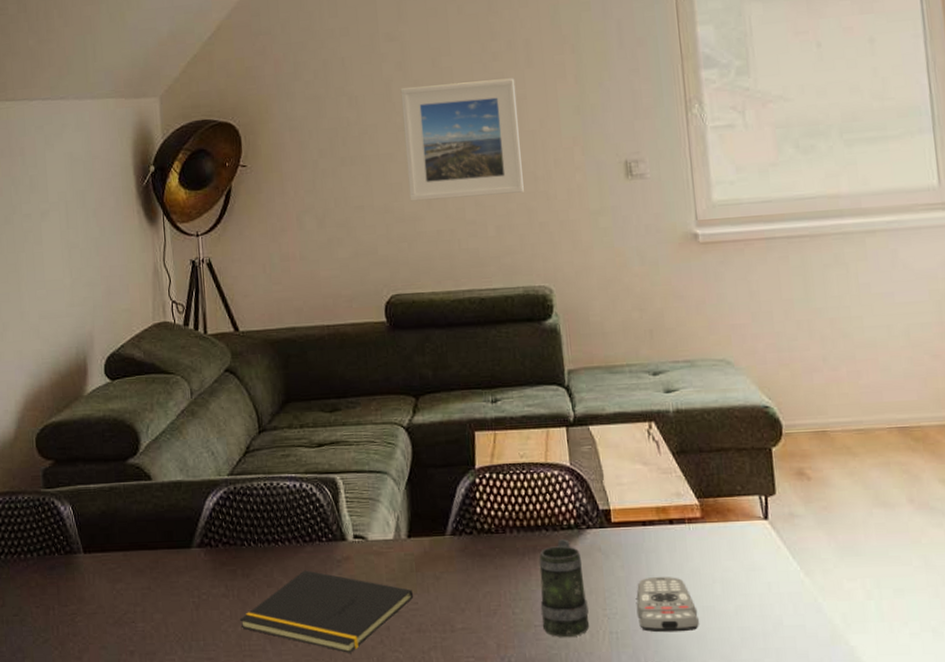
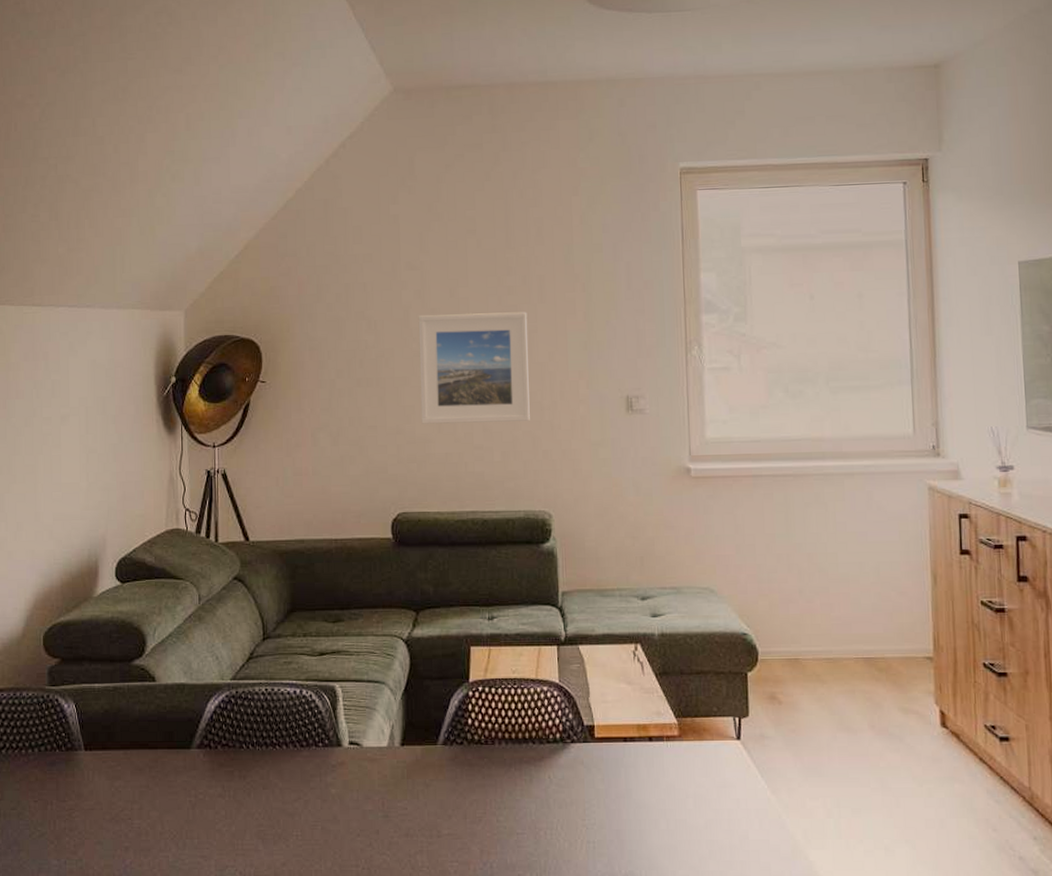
notepad: present [240,570,414,653] -> none [235,774,404,855]
mug: present [539,539,590,637] -> none [523,752,569,845]
remote control: present [636,576,699,633] -> none [613,790,671,843]

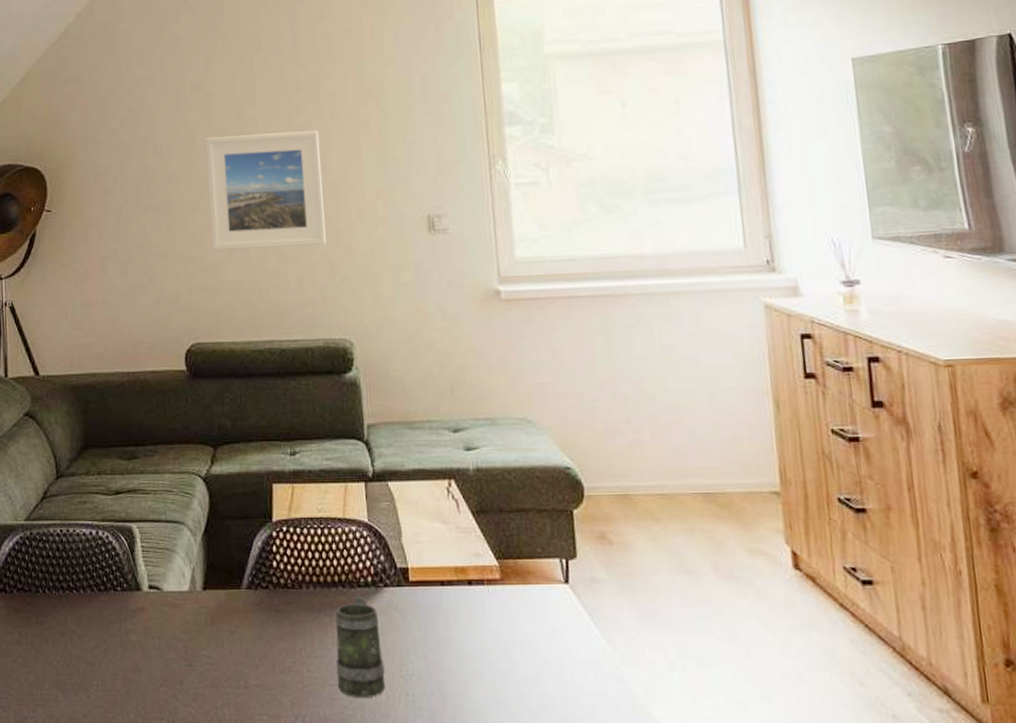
mug: none [523,752,569,845] -> present [335,597,386,697]

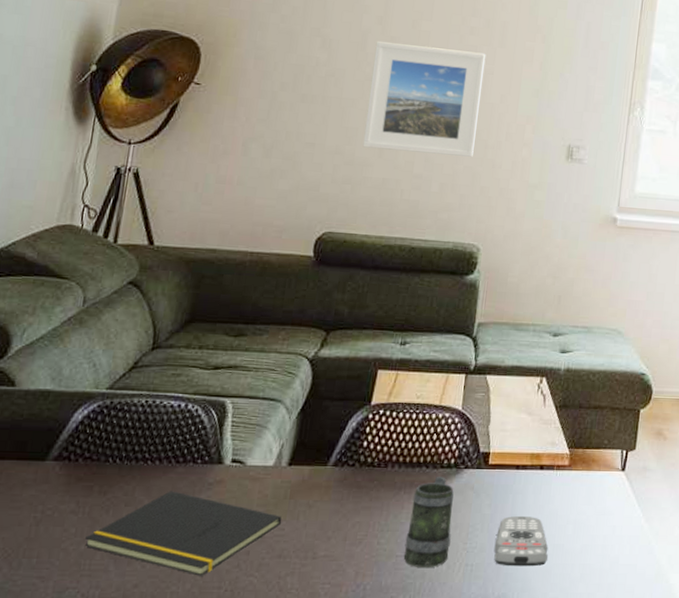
notepad: none [33,619,208,706] -> present [84,491,282,576]
remote control: none [433,638,497,697] -> present [494,515,549,567]

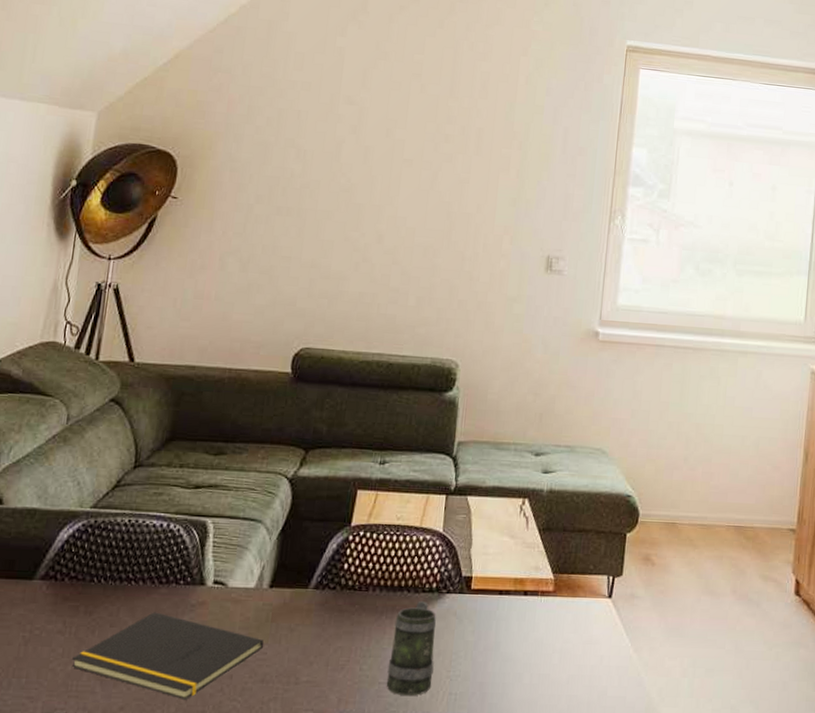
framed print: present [362,41,486,157] -> none [338,151,462,269]
remote control: present [494,515,549,567] -> none [478,643,534,697]

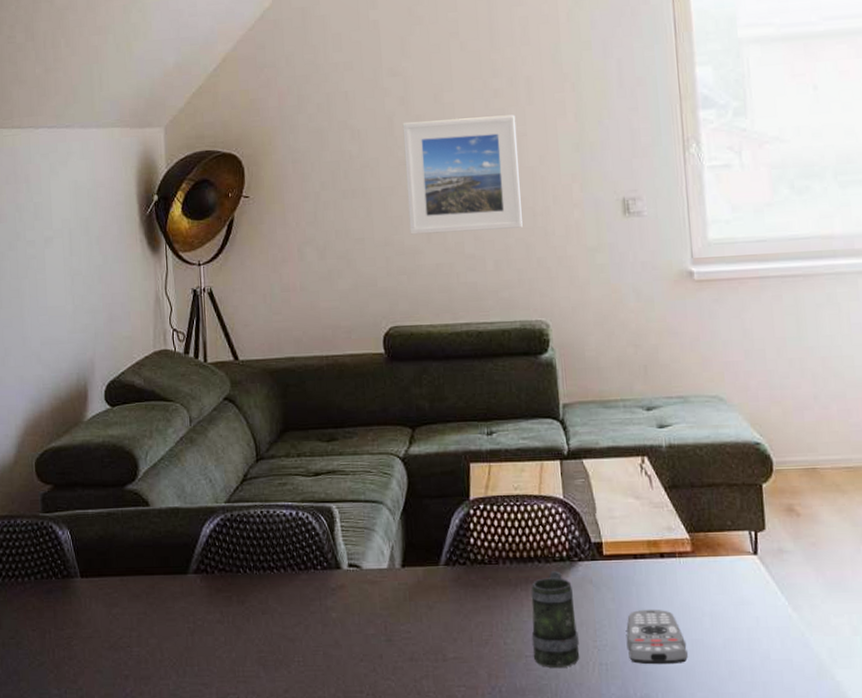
notepad: present [71,612,264,700] -> none [234,597,407,680]
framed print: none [338,151,462,269] -> present [402,114,523,235]
remote control: none [478,643,534,697] -> present [626,609,688,665]

